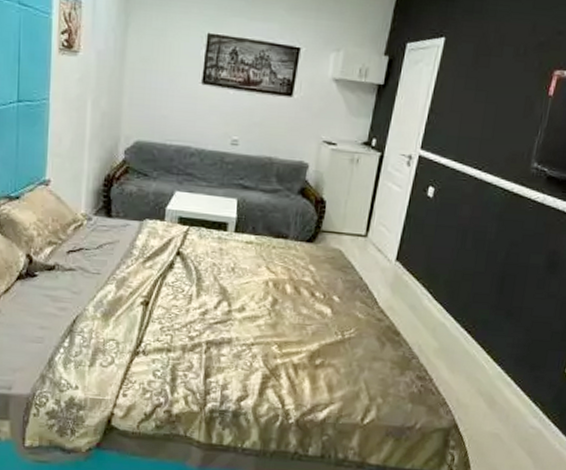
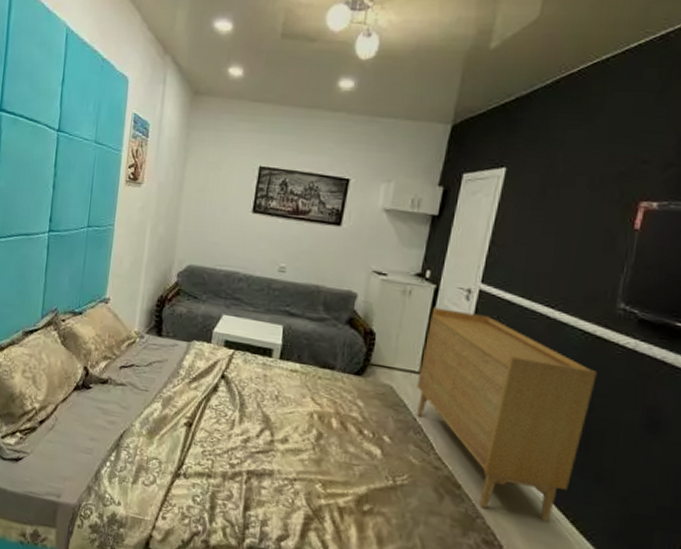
sideboard: none [363,174,513,355] -> present [417,307,597,523]

